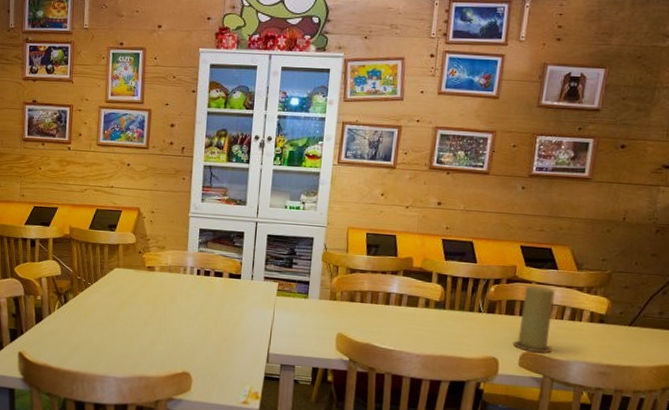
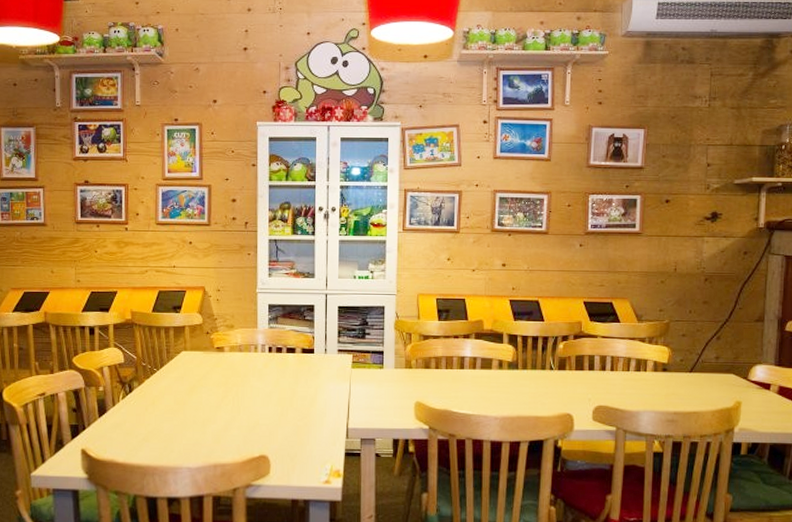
candle: present [512,285,556,354] -> none [584,339,622,406]

